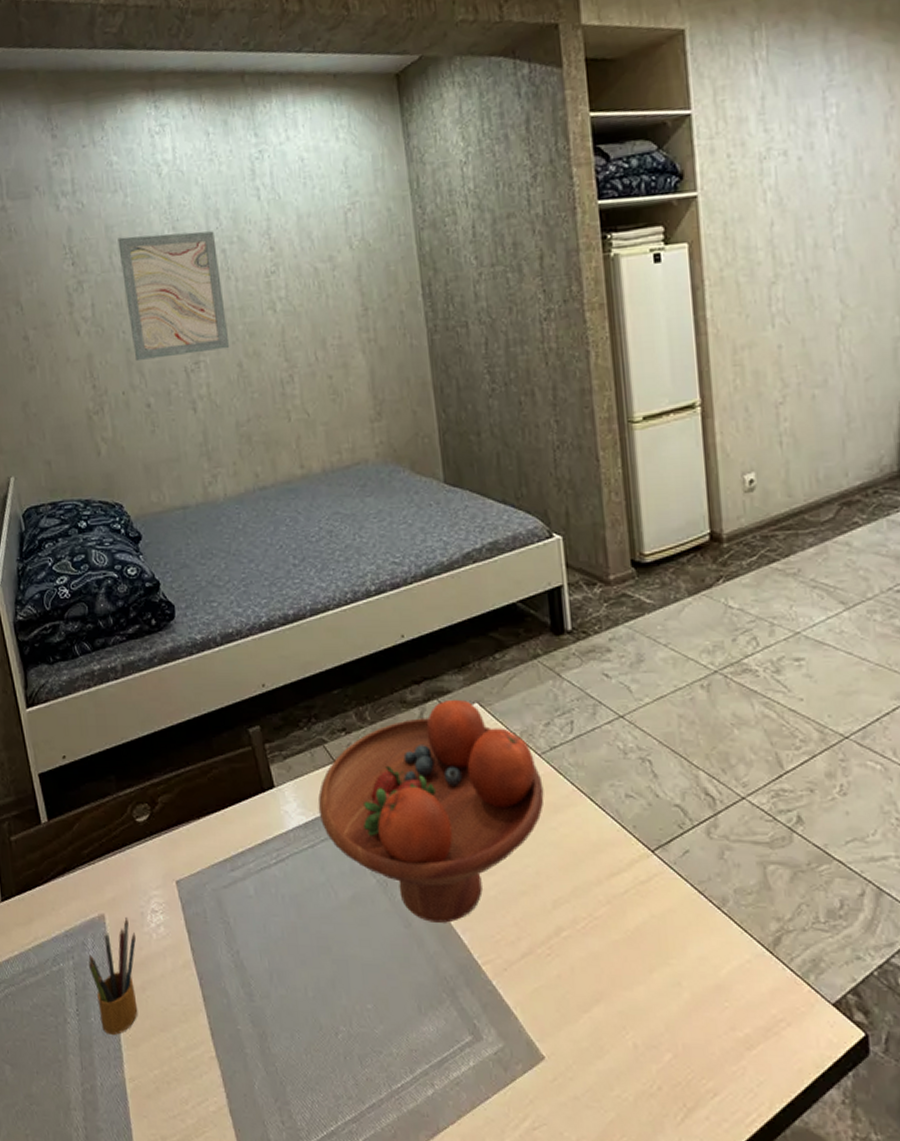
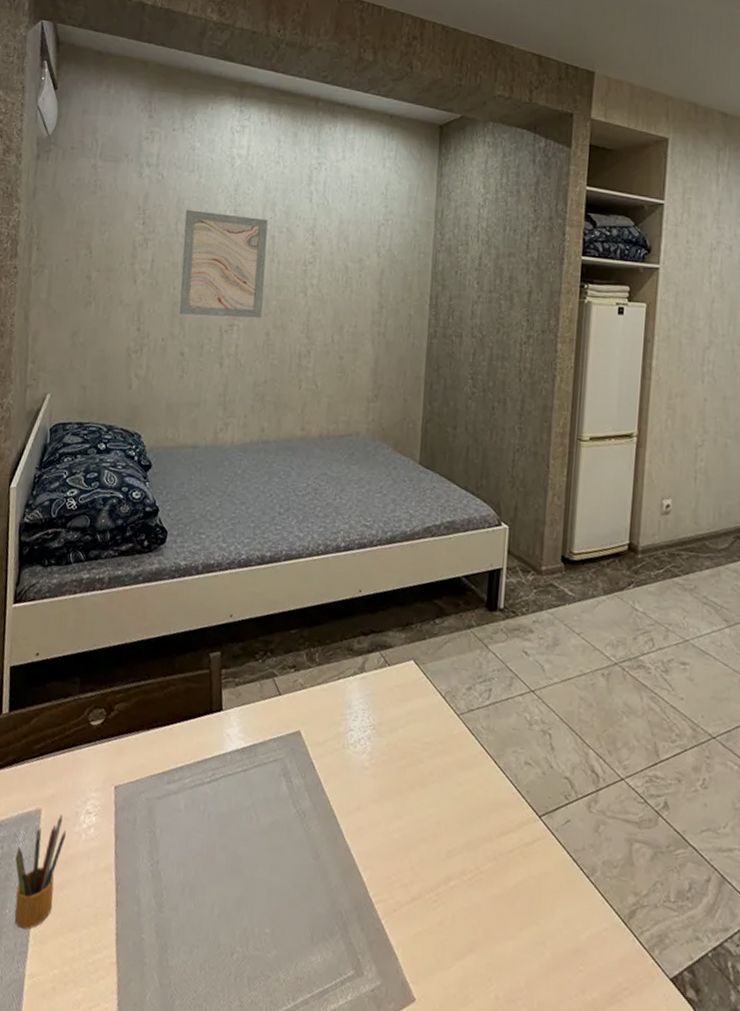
fruit bowl: present [318,699,544,923] -> none [257,653,457,860]

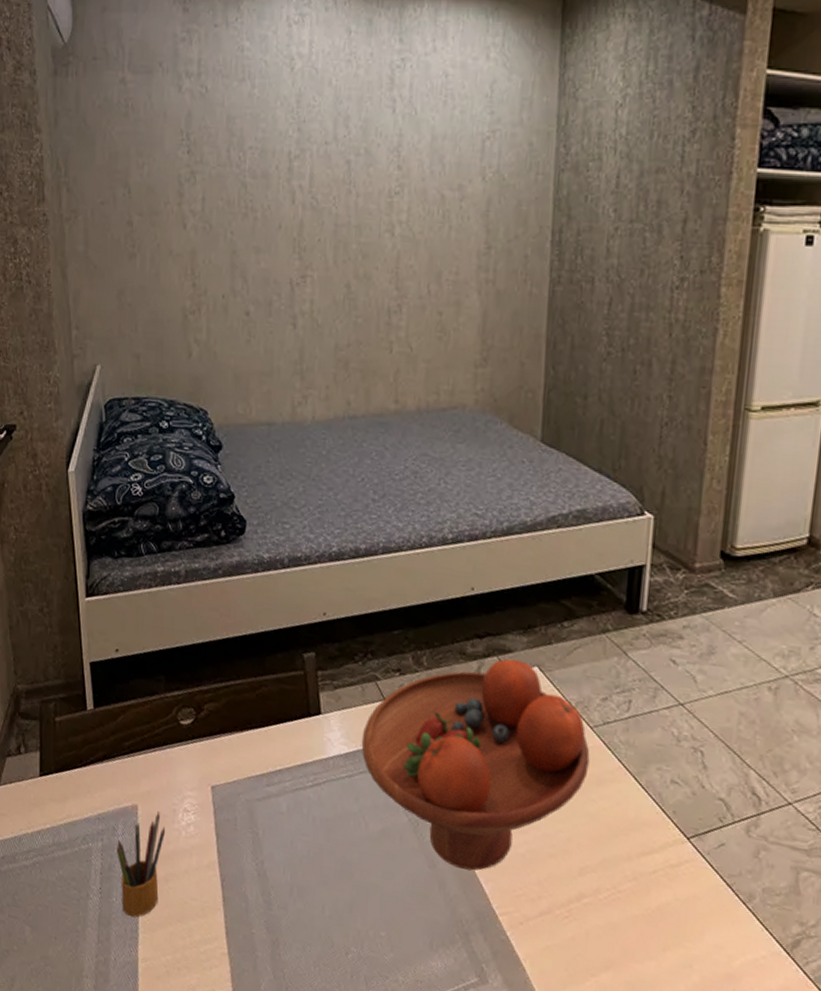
wall art: present [179,209,268,319] -> none [238,131,342,267]
fruit bowl: none [257,653,457,860] -> present [361,658,590,871]

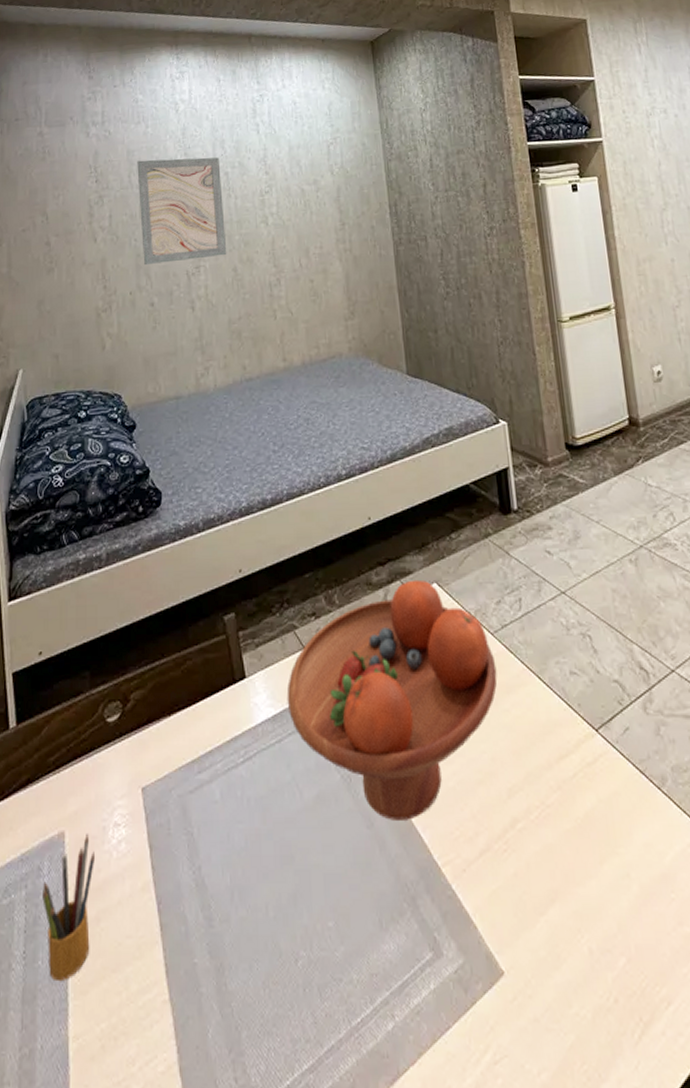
wall art: none [238,131,342,267] -> present [137,157,227,266]

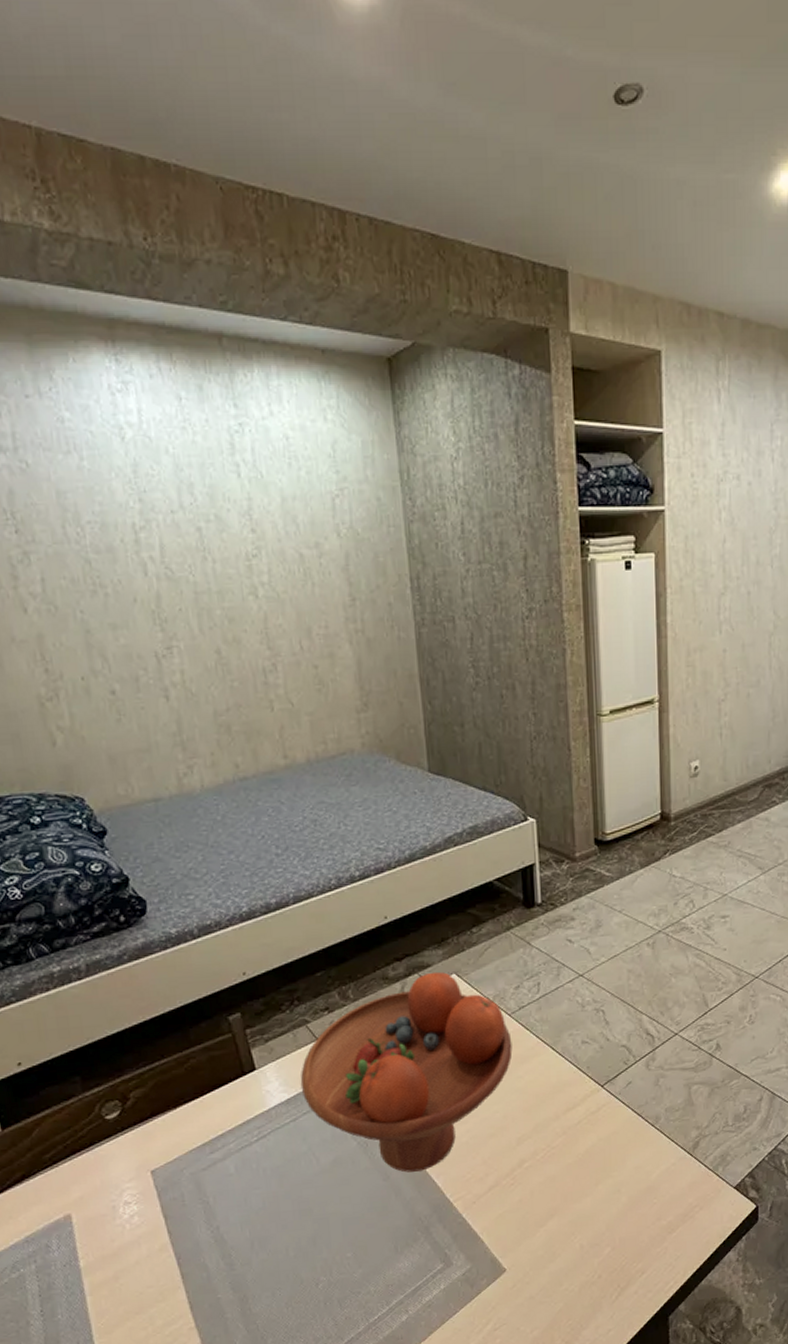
pencil box: present [42,834,96,982] -> none [53,1214,111,1328]
wall art: present [137,157,227,266] -> none [72,505,207,645]

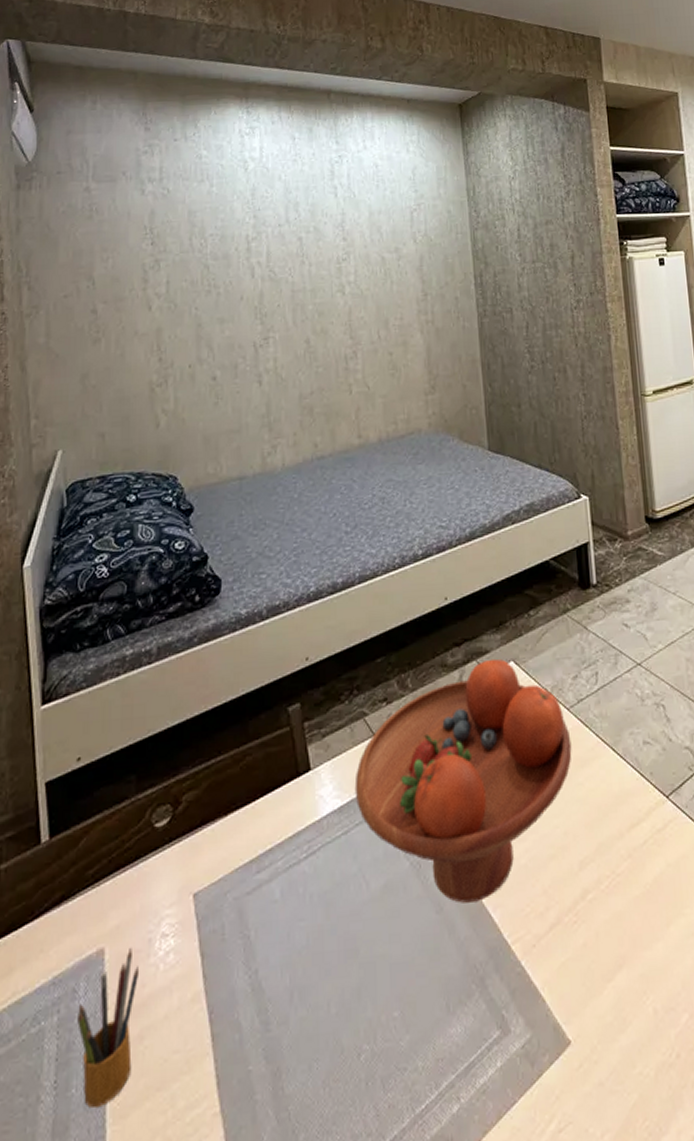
pencil box: none [53,1214,111,1328] -> present [77,948,140,1109]

